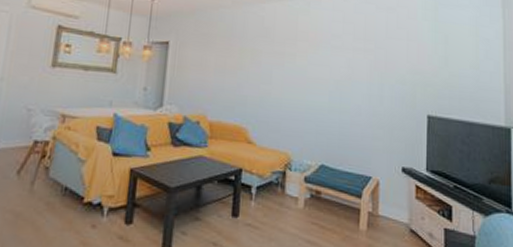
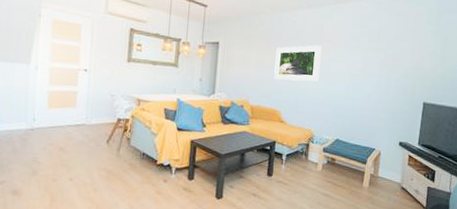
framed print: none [238,45,297,90] -> present [274,45,322,82]

